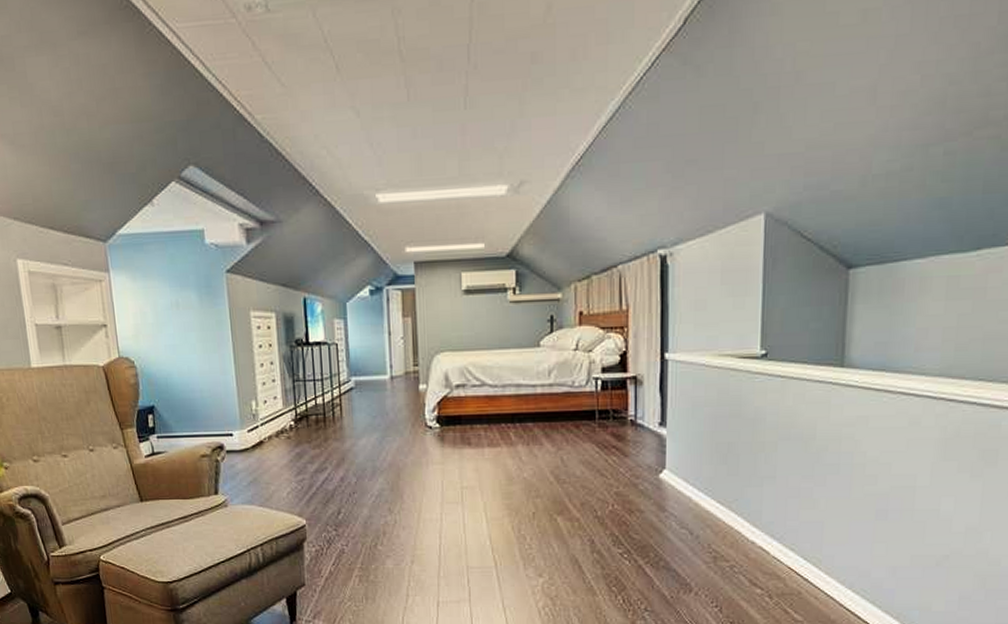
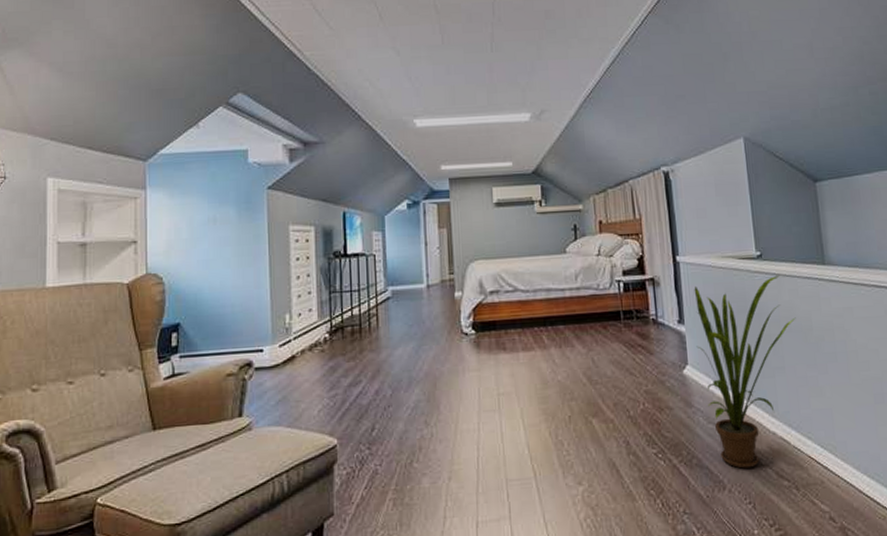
house plant: none [677,377,798,574] -> present [694,275,796,469]

